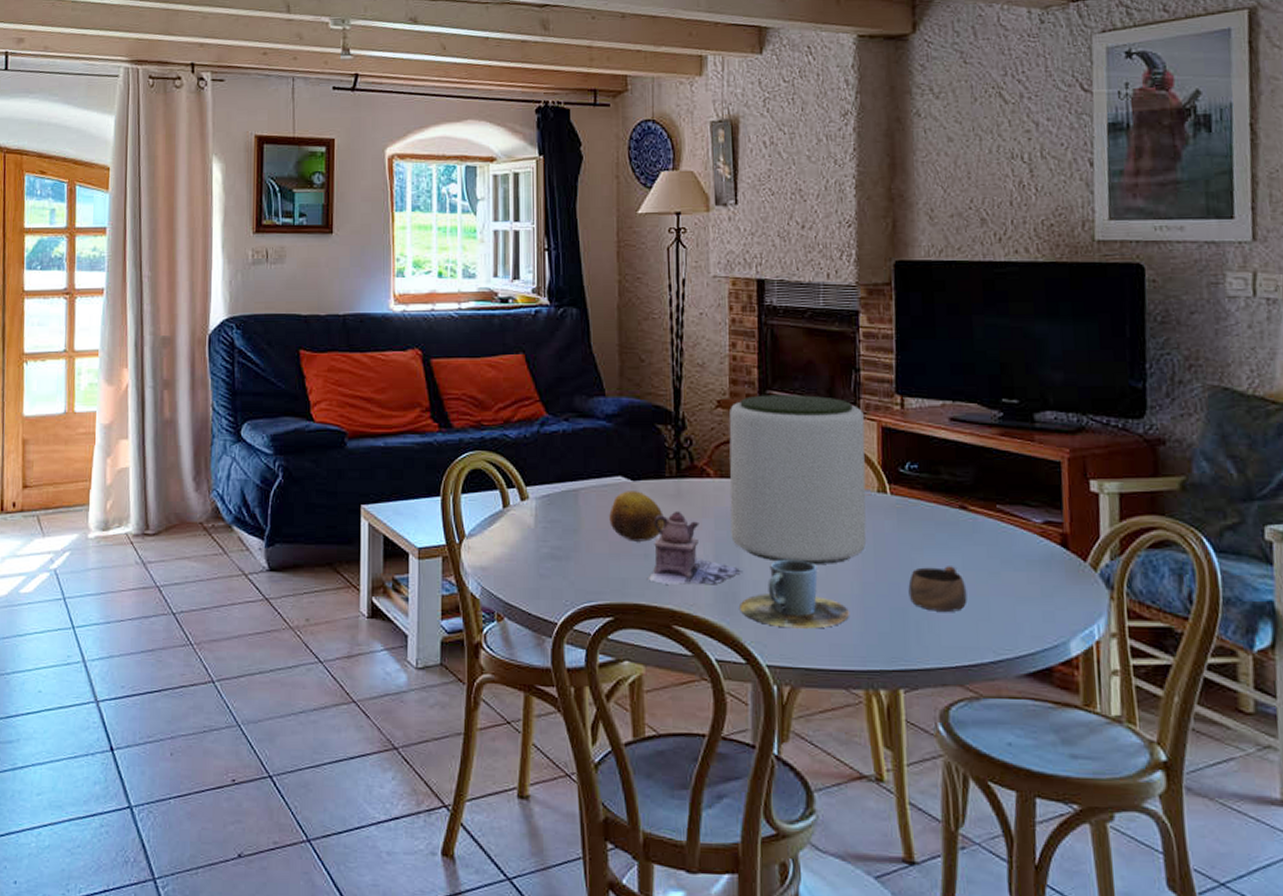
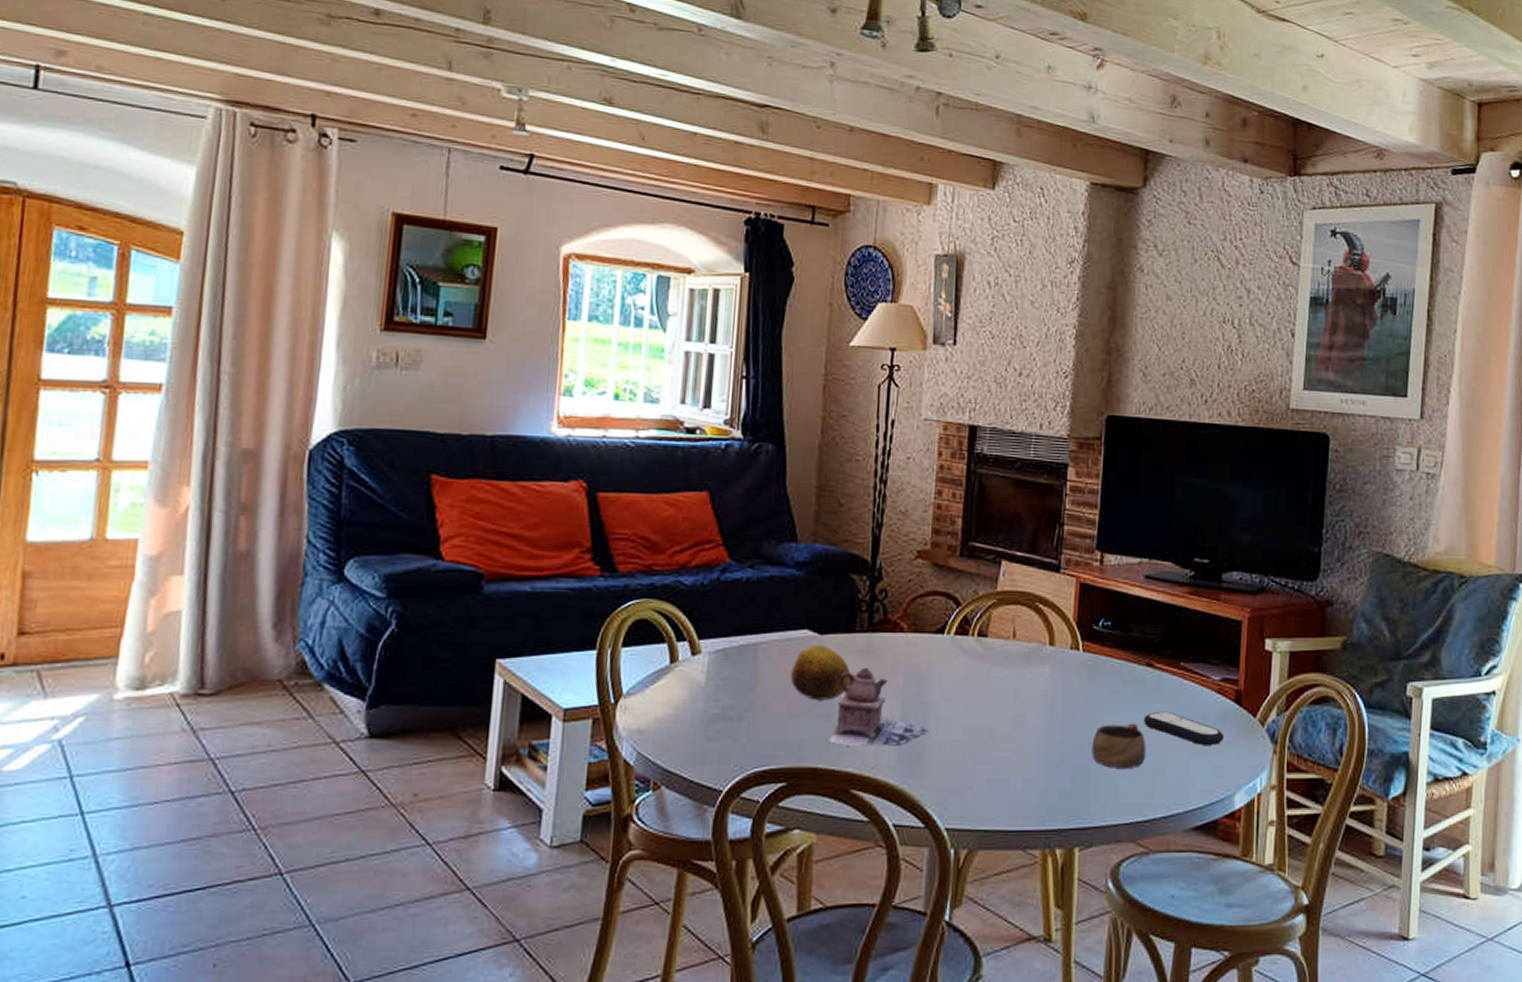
plant pot: present [729,395,867,564] -> none [920,546,1064,722]
cup: present [740,559,850,629] -> none [922,717,1034,789]
remote control: none [962,554,1053,590] -> present [1144,711,1225,745]

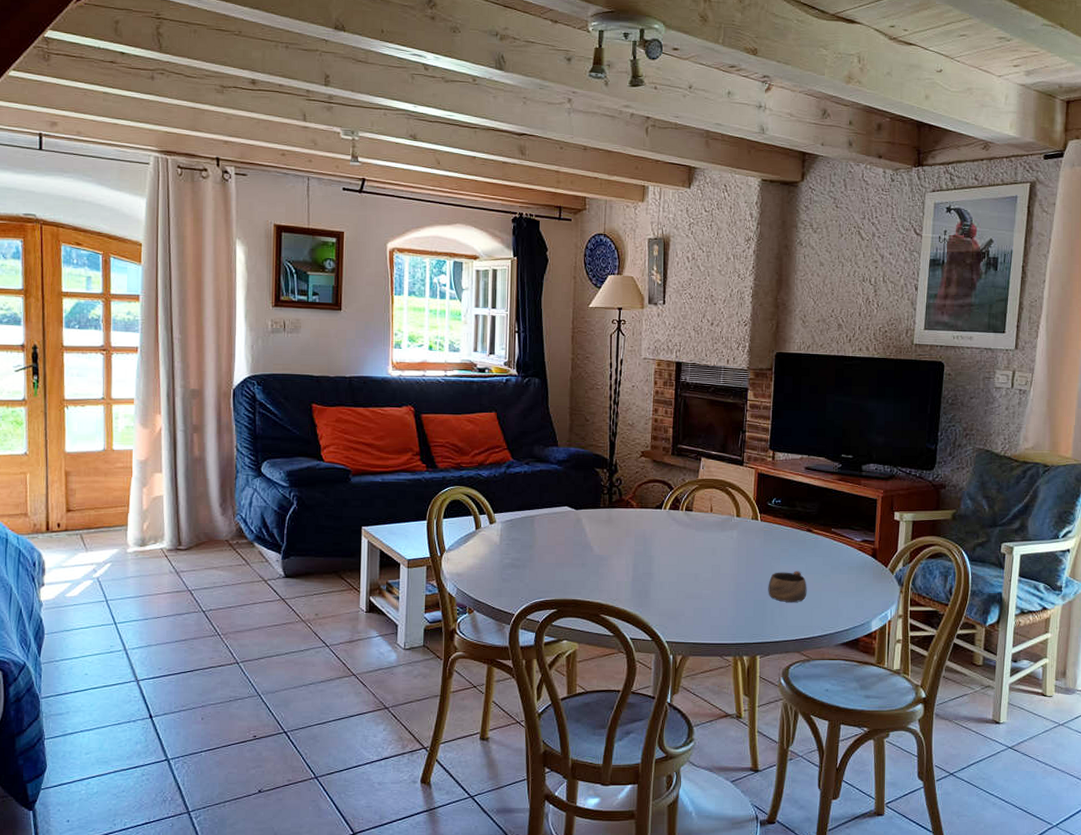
fruit: present [790,645,852,700] -> none [557,517,599,554]
teapot: present [827,667,929,746] -> none [583,532,653,585]
remote control: present [1144,711,1225,745] -> none [805,563,864,587]

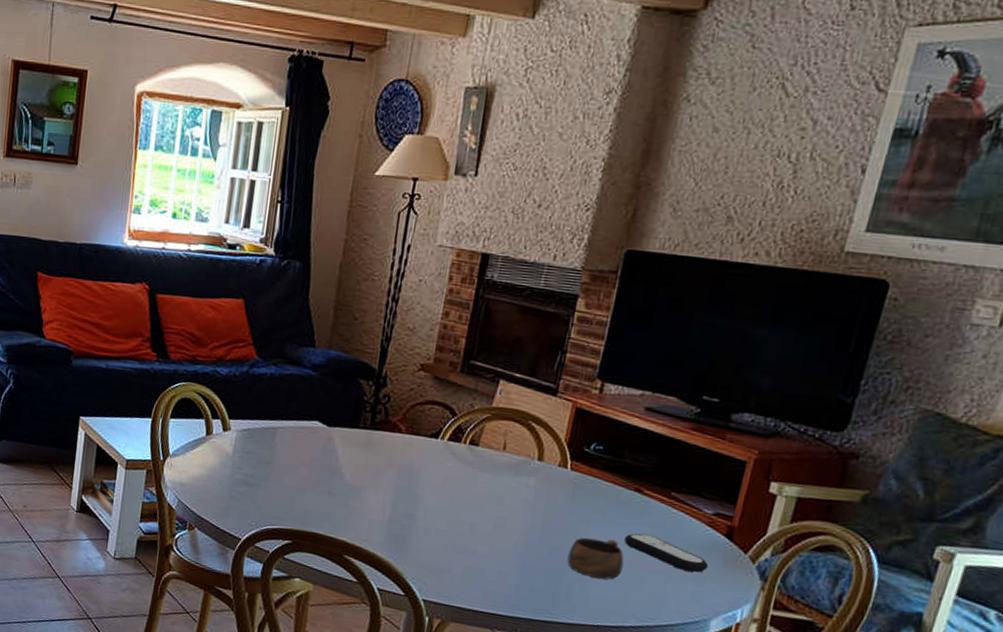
remote control: none [805,563,864,587] -> present [624,533,709,573]

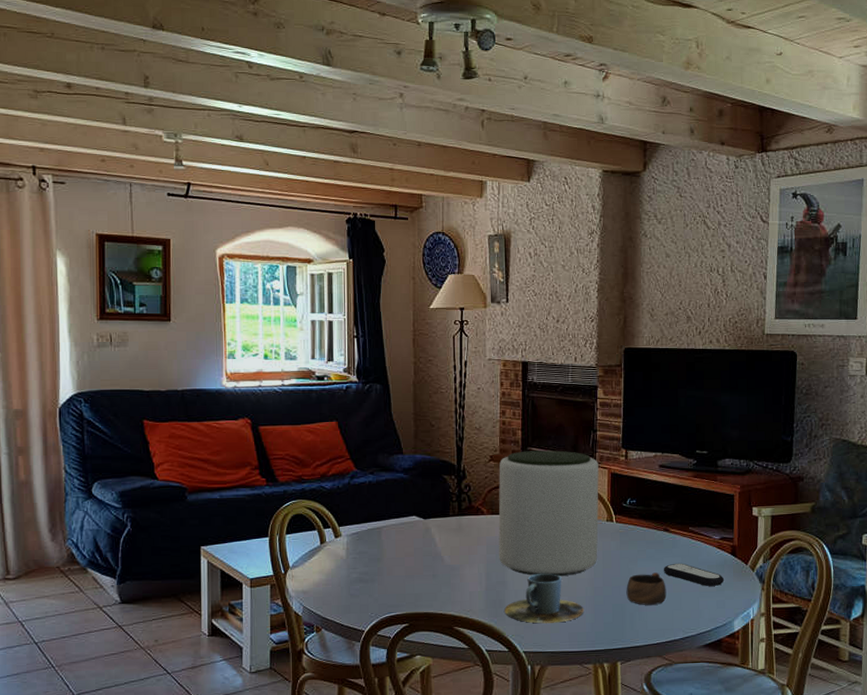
cup: none [407,513,509,576] -> present [504,573,585,624]
plant pot: none [411,364,561,523] -> present [498,450,599,576]

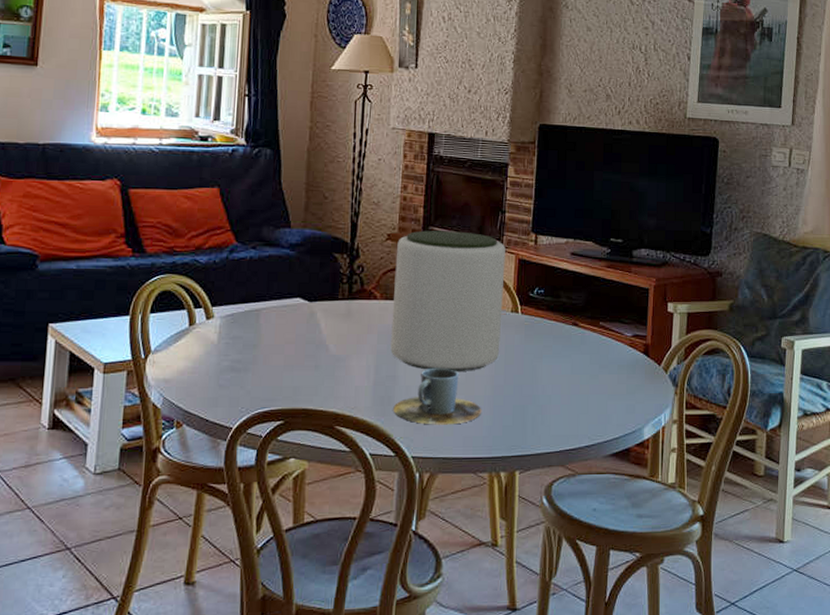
cup: present [626,572,667,605] -> none [529,371,573,407]
remote control: present [664,563,725,586] -> none [571,361,636,388]

